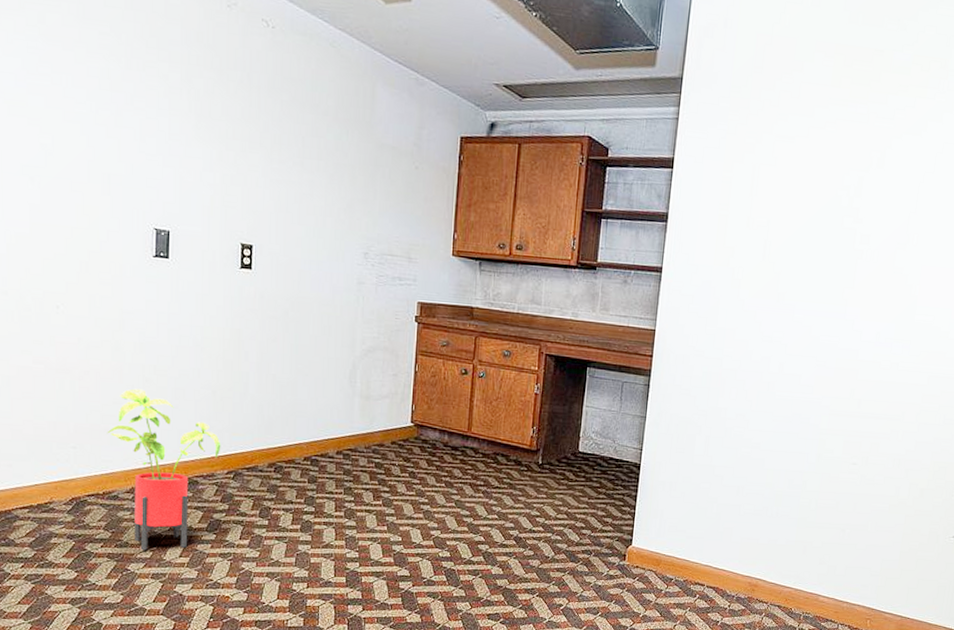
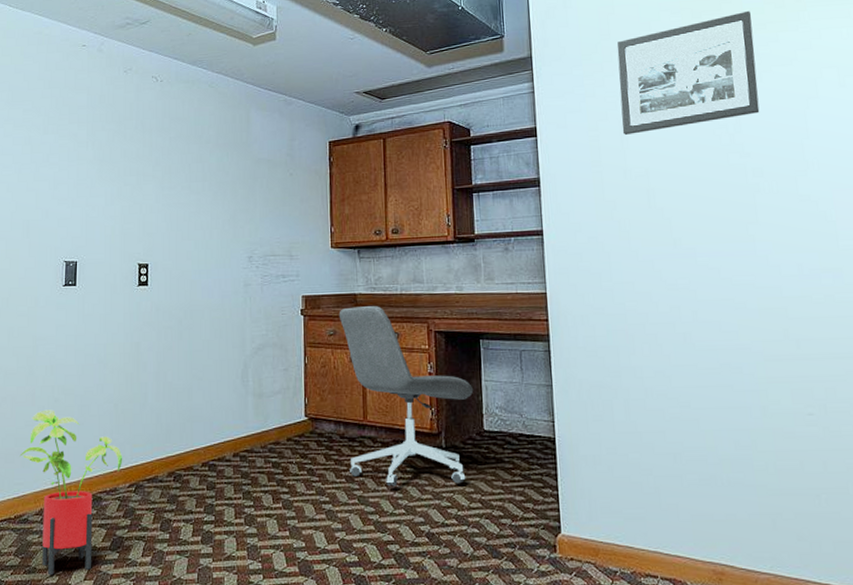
office chair: none [450,320,575,497] -> present [339,306,474,487]
picture frame: none [754,68,898,182] -> present [617,10,760,136]

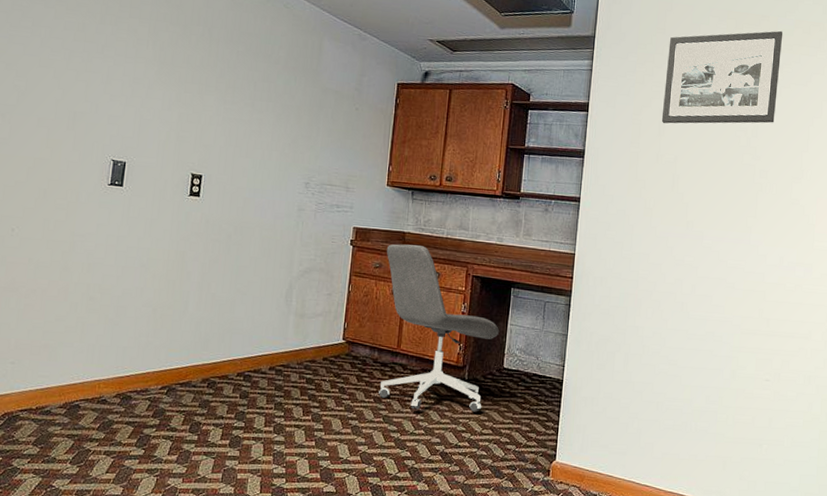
house plant: present [19,409,123,576] -> none [46,306,158,467]

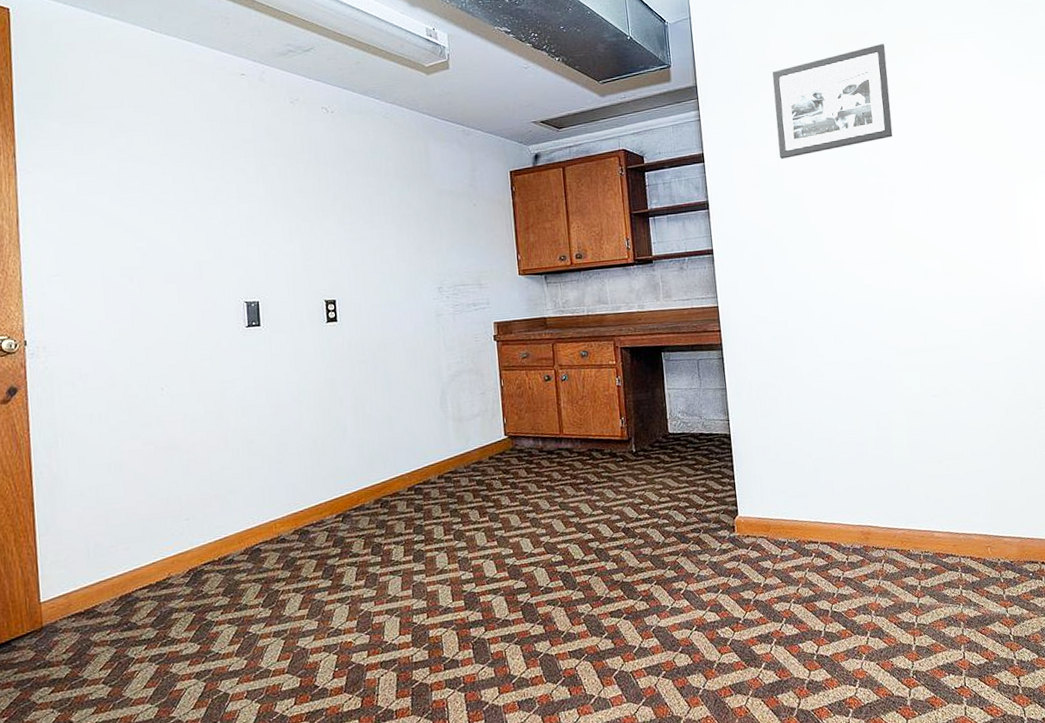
office chair: present [379,244,500,412] -> none [530,327,658,491]

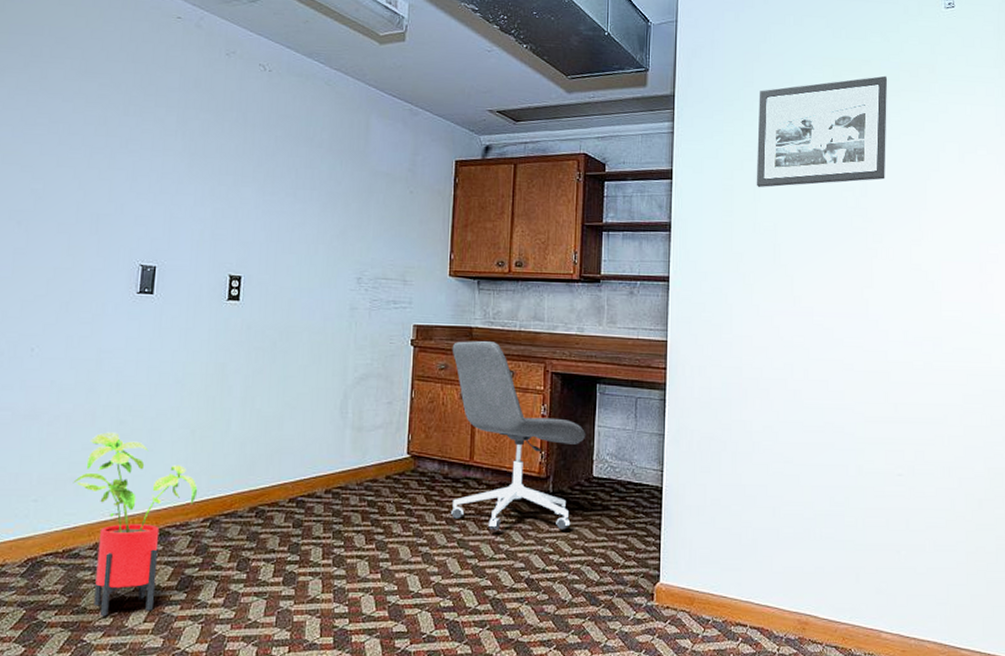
house plant: none [217,451,328,610] -> present [73,432,198,617]
office chair: none [530,327,658,491] -> present [451,341,586,531]

